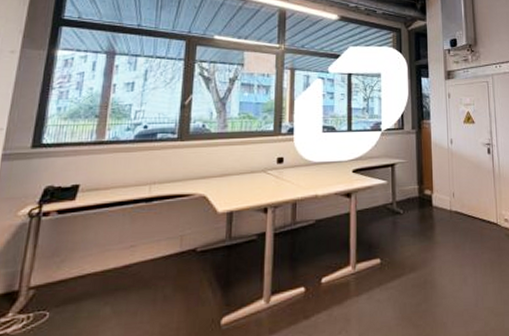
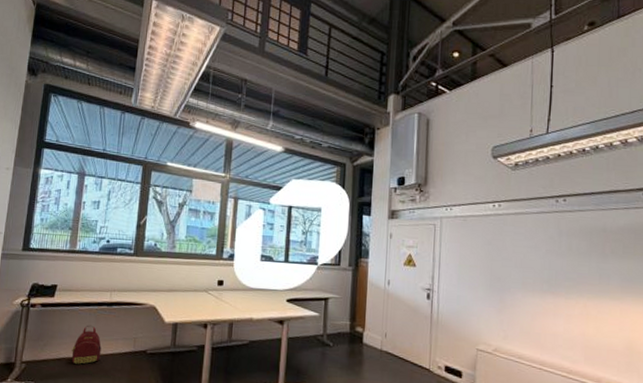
backpack: none [99,228,139,280] -> present [72,325,102,365]

